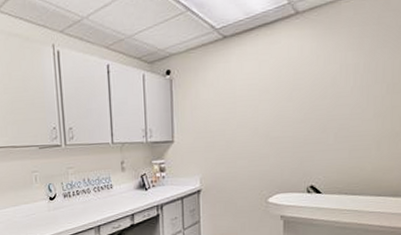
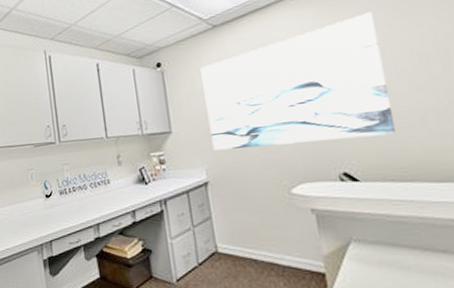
wall art: none [207,39,360,161] -> present [200,12,395,151]

